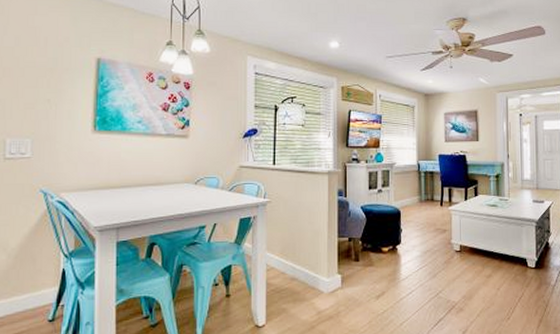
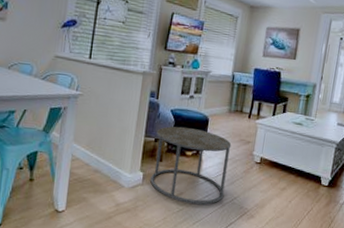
side table: none [349,222,428,303] -> present [150,126,232,205]

